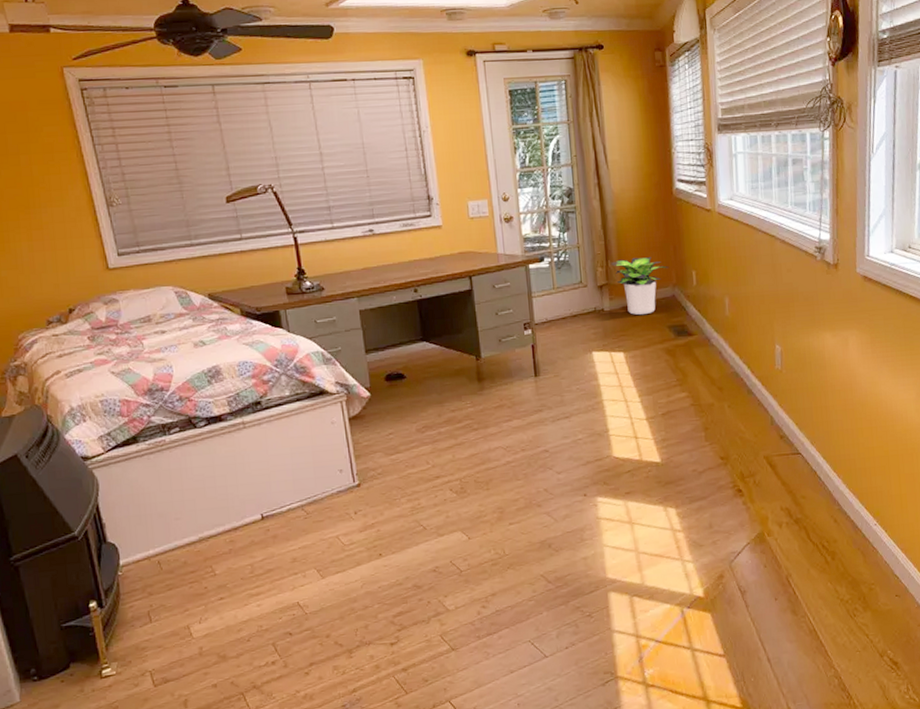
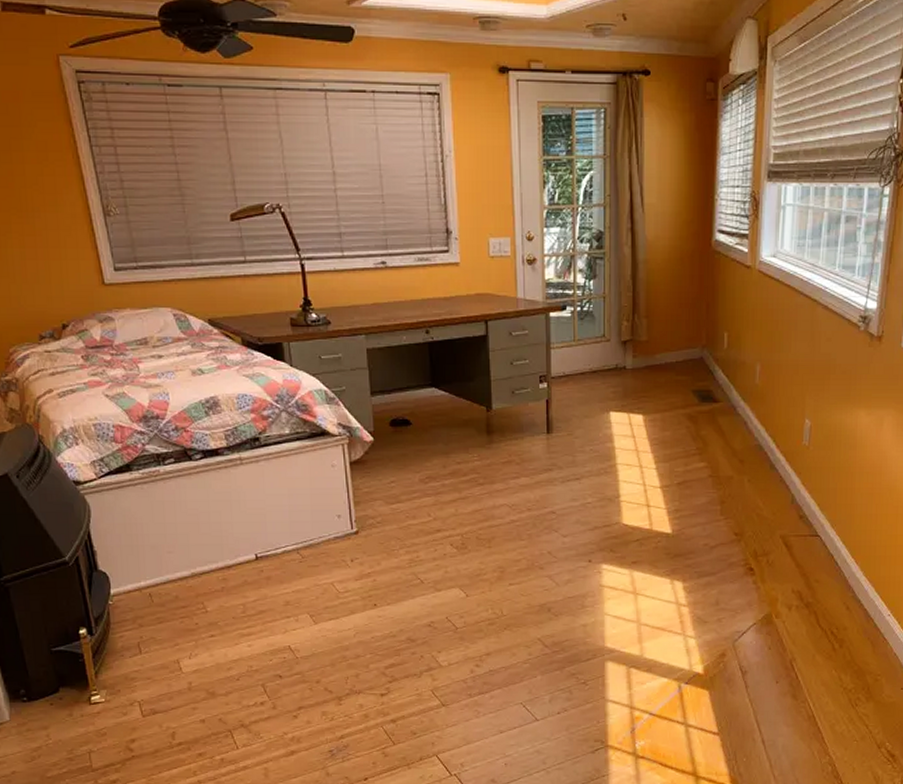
potted plant: present [611,257,670,316] -> none [638,313,700,377]

